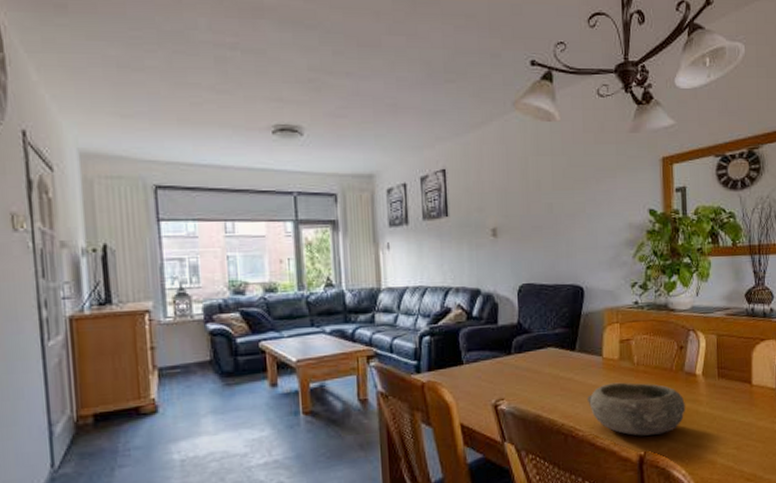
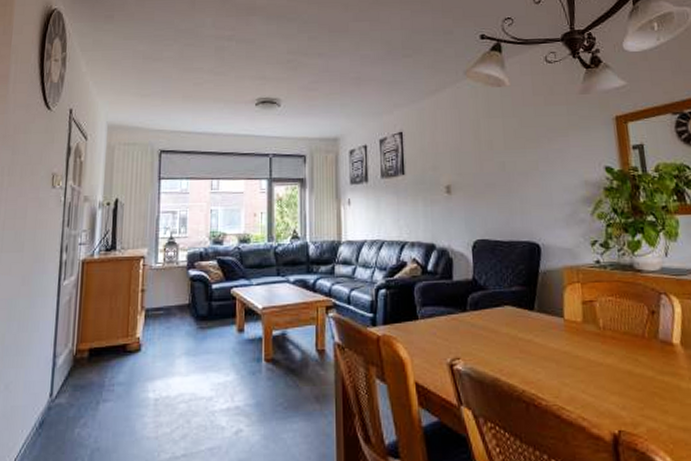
bowl: present [587,382,686,436] -> none [549,347,665,411]

